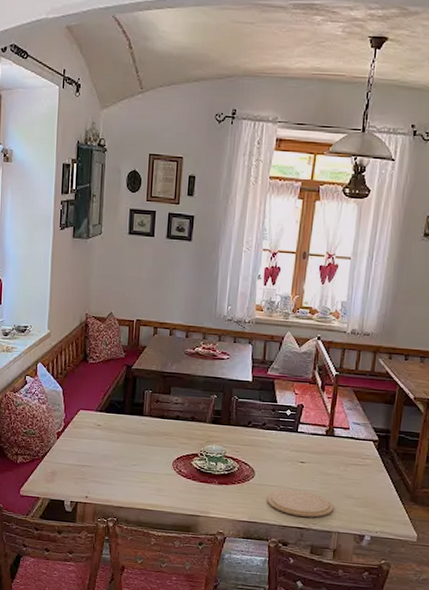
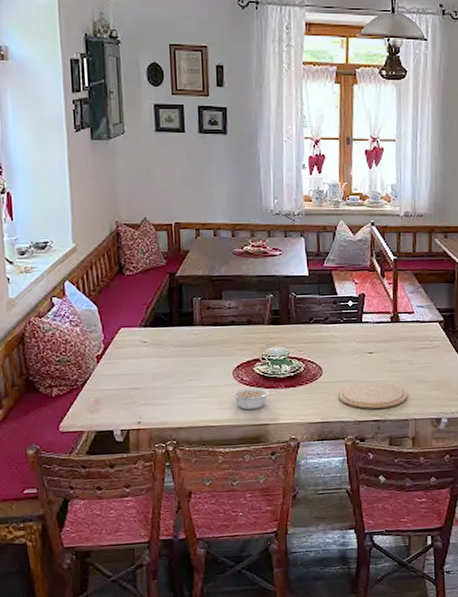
legume: none [170,478,204,500] -> present [232,387,270,410]

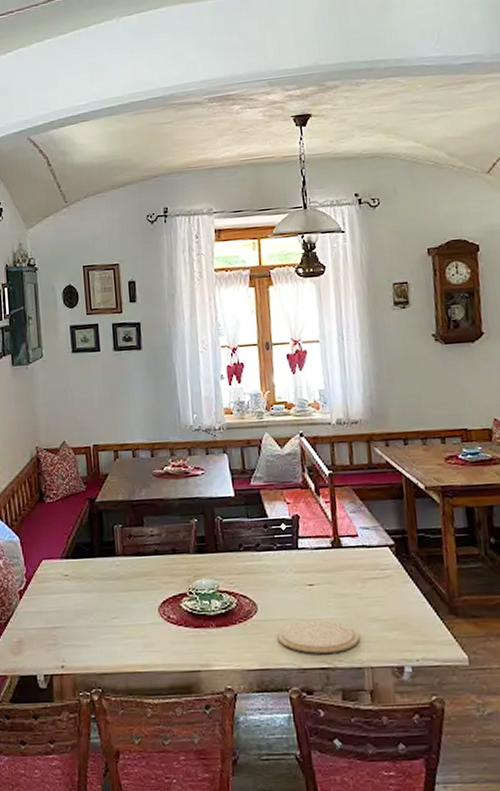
legume: present [232,387,270,410] -> none [158,626,200,653]

